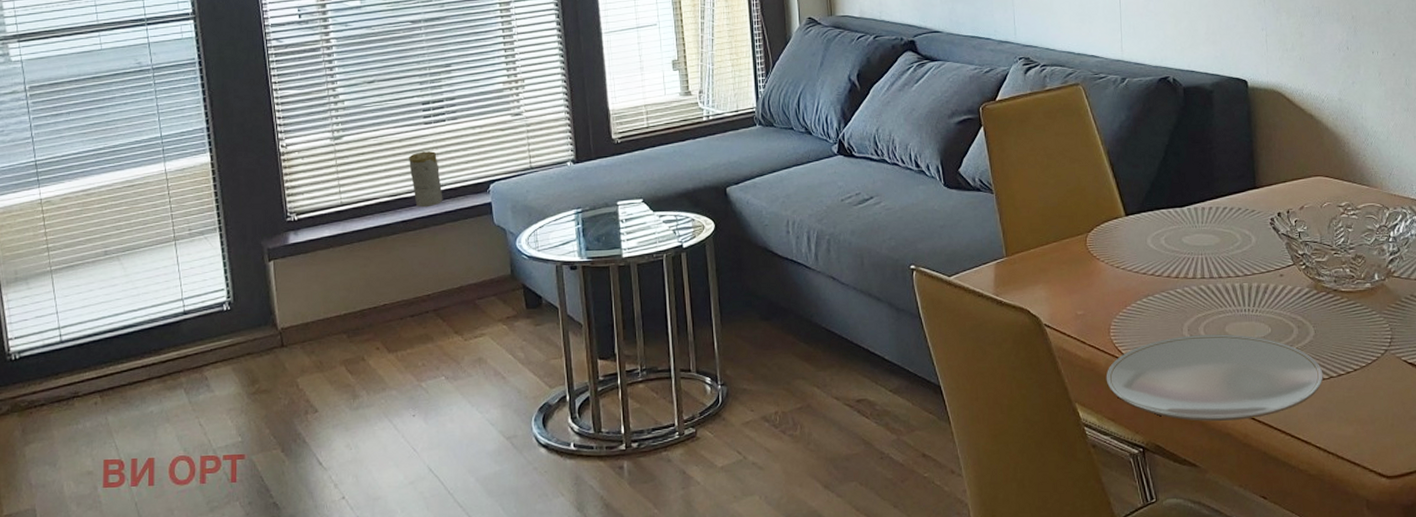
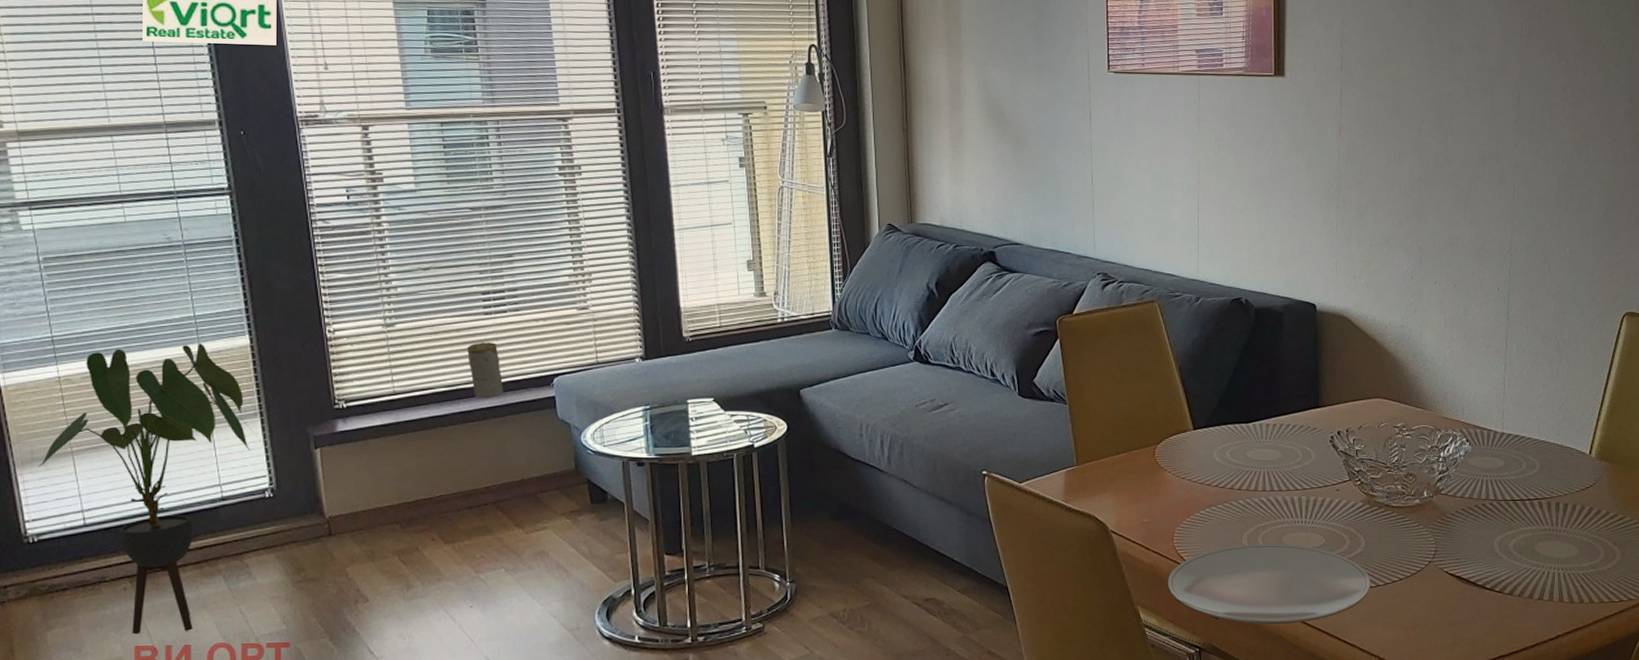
house plant: none [21,163,210,448] -> present [38,344,251,635]

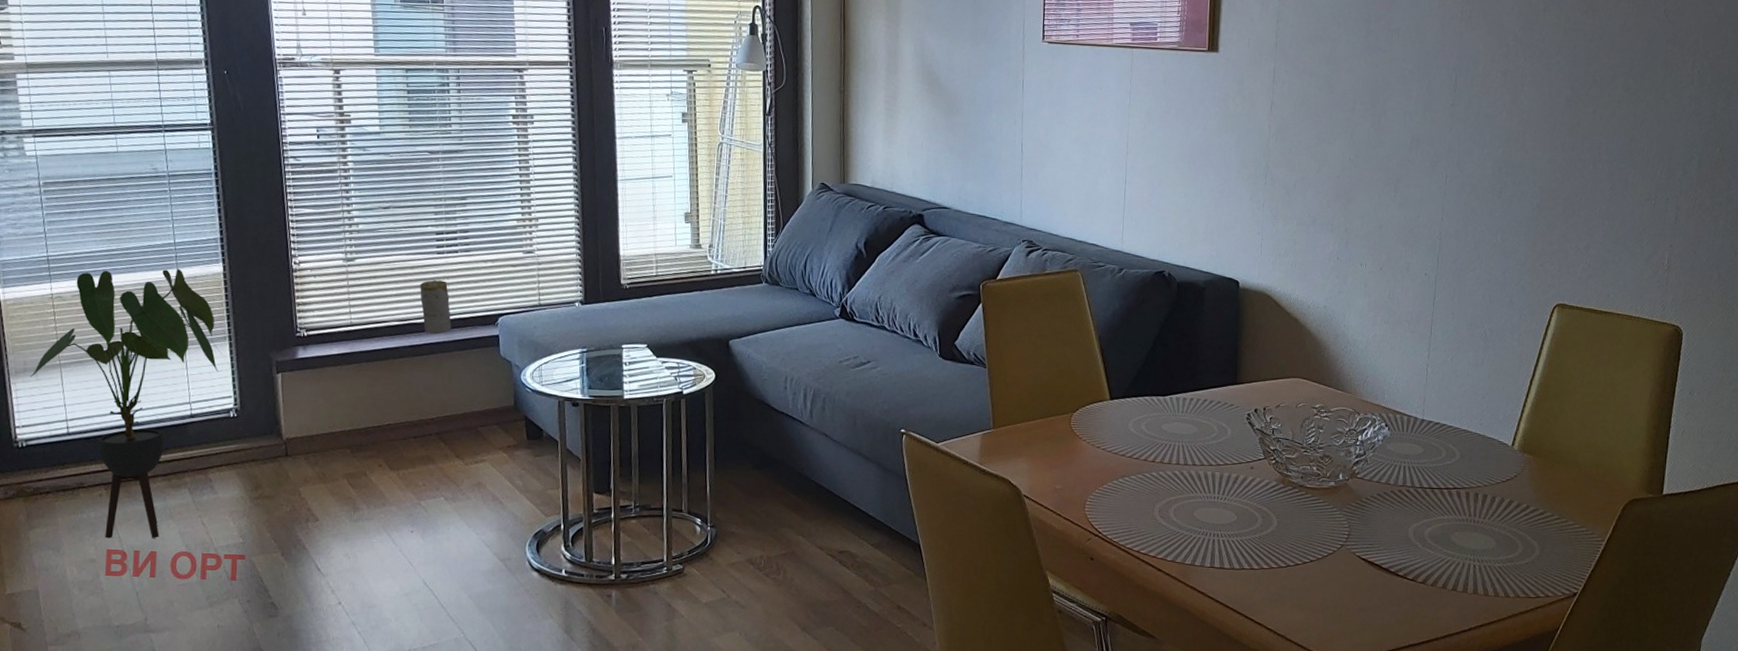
plate: present [1167,544,1371,624] -> none [1077,516,1281,599]

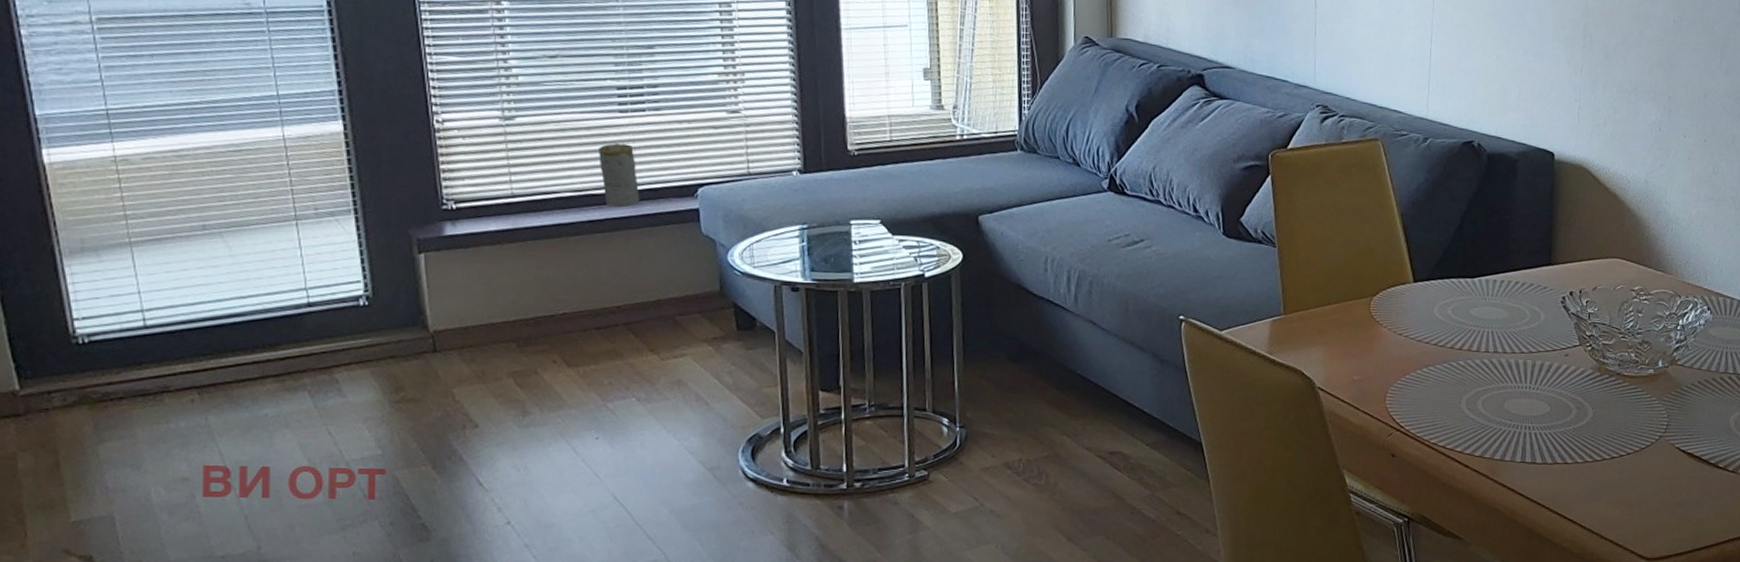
house plant: present [30,269,219,539] -> none [90,127,343,453]

